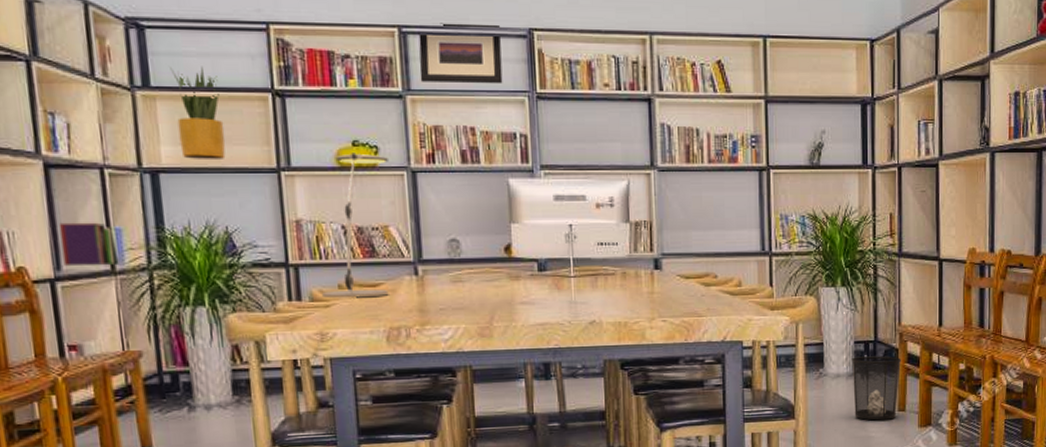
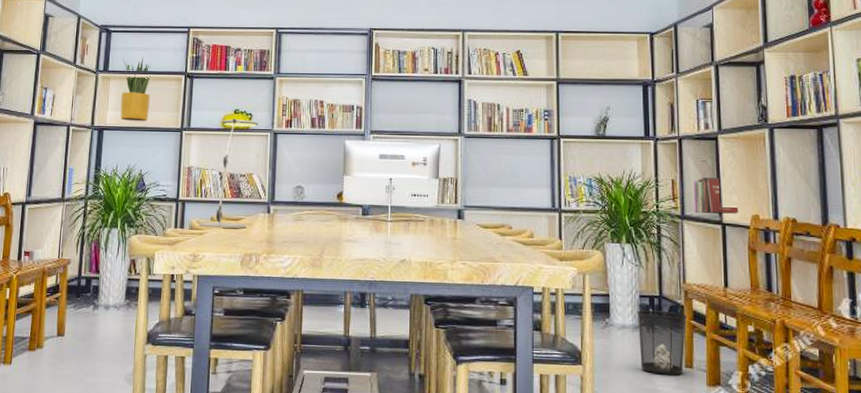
books: present [59,222,119,267] -> none [33,163,68,195]
picture frame: present [418,23,503,84] -> none [287,25,349,69]
books: none [911,210,956,250] -> present [693,177,739,215]

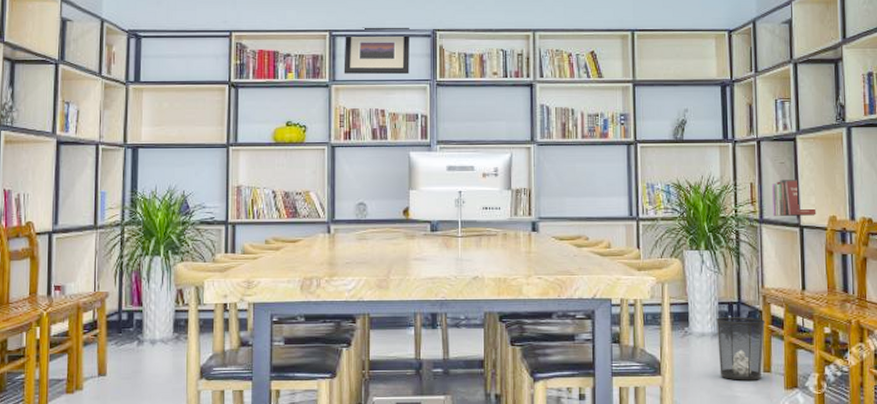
planter: present [120,57,152,122] -> none [156,65,191,138]
desk lamp: present [198,118,258,229] -> none [251,131,313,252]
picture frame: none [287,25,349,69] -> present [343,27,411,75]

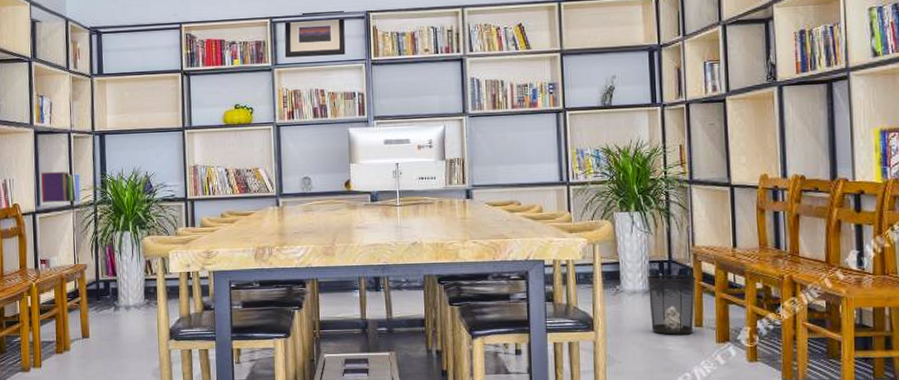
books: none [60,187,101,222] -> present [40,171,76,203]
books: present [771,180,817,217] -> none [701,140,747,177]

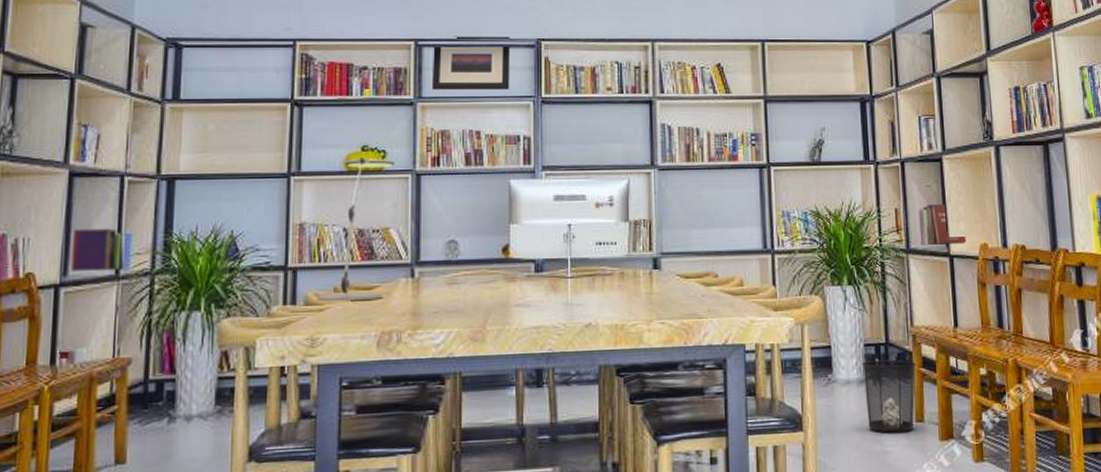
desk lamp: none [209,114,260,225] -> present [316,157,394,303]
books: none [701,140,747,177] -> present [917,204,967,246]

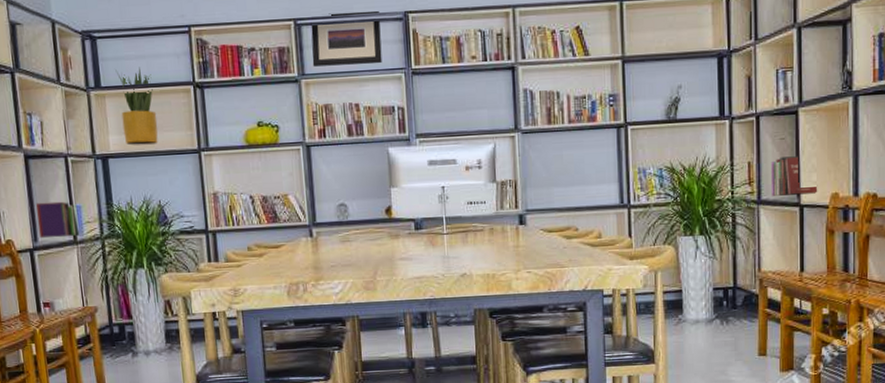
planter: none [199,80,243,167] -> present [115,67,158,146]
desk lamp: present [316,157,394,303] -> none [234,132,289,260]
waste bin: present [862,360,916,433] -> none [711,301,761,365]

